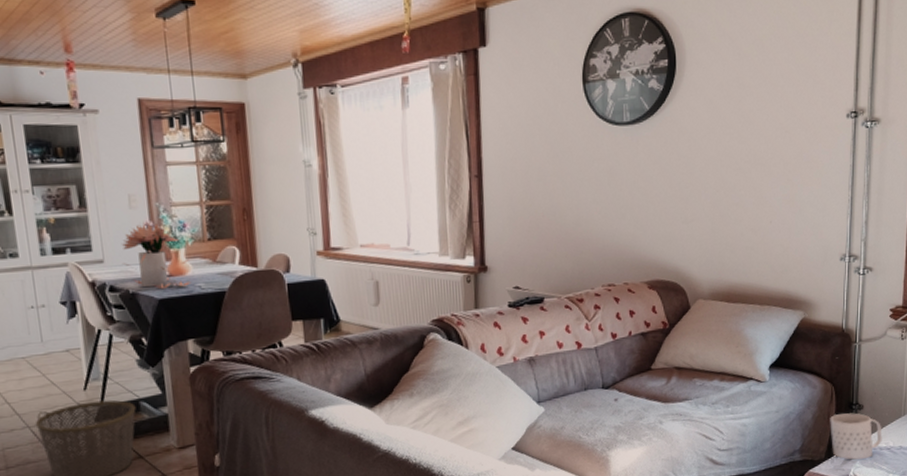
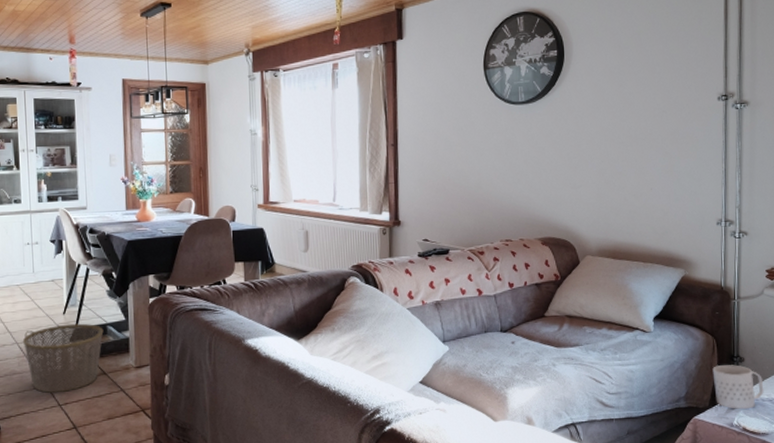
bouquet: present [122,222,191,290] -> none [102,177,155,233]

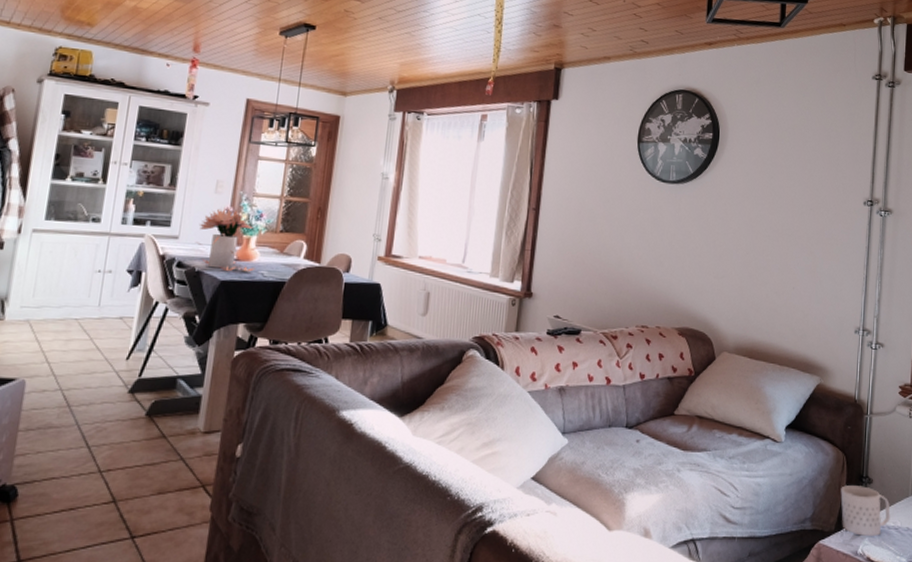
basket: present [22,323,104,393] -> none [68,372,173,455]
bouquet: none [102,177,155,233] -> present [196,207,258,274]

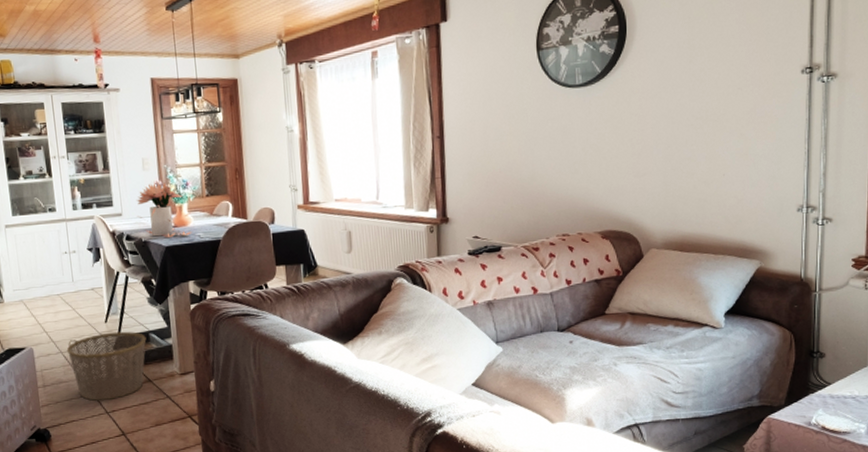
basket: none [68,372,173,455] -> present [66,331,147,401]
mug: present [840,485,891,537] -> none [789,361,846,408]

